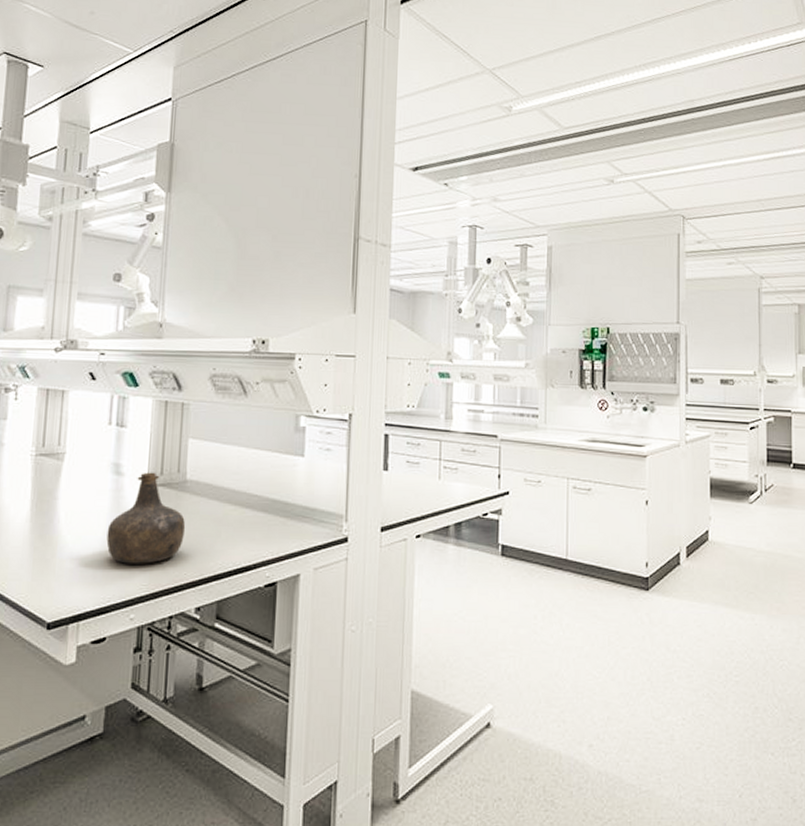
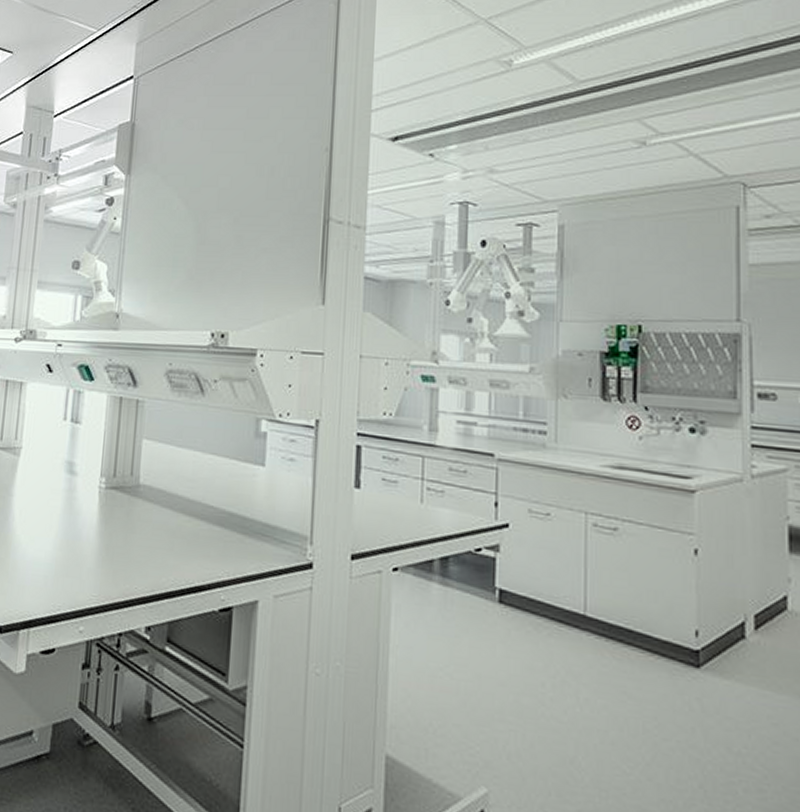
bottle: present [106,472,186,564] -> none [58,473,138,573]

